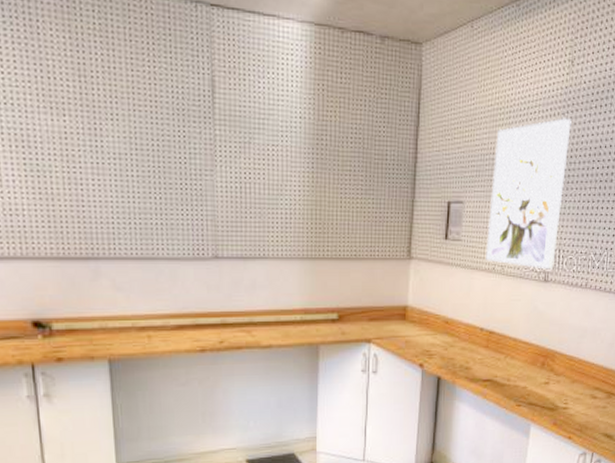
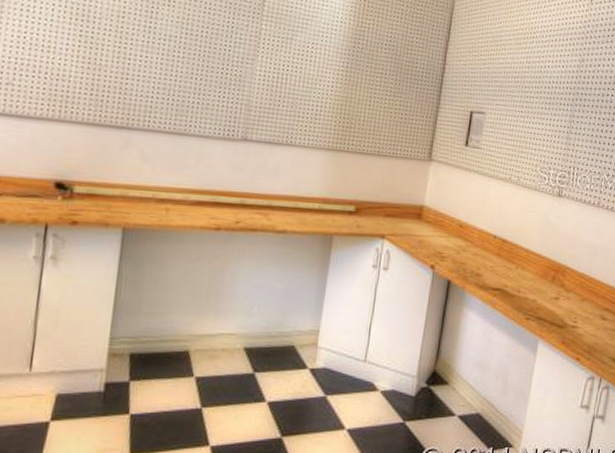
wall art: present [486,118,572,270] -> none [503,47,589,186]

